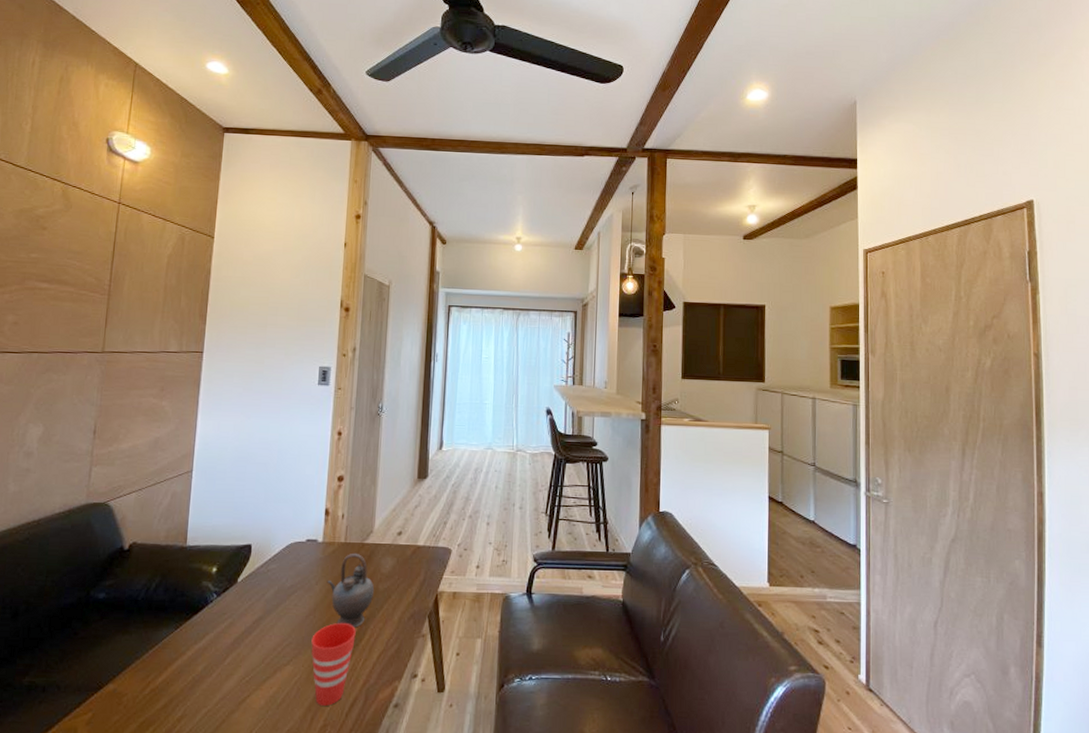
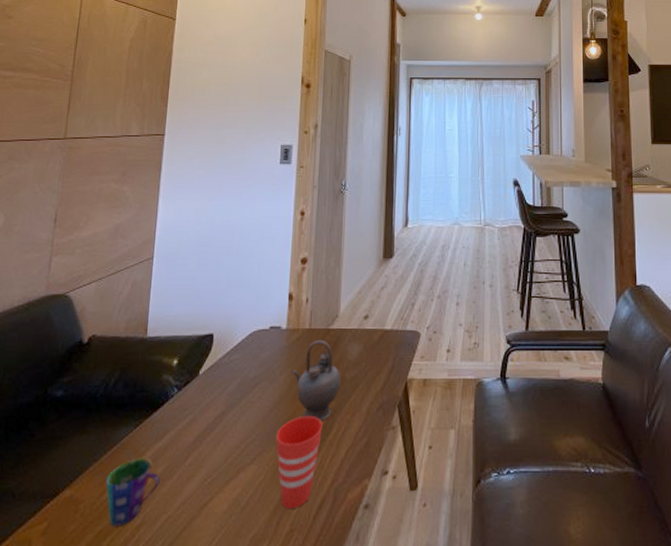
cup: none [147,657,200,718] -> present [105,458,160,526]

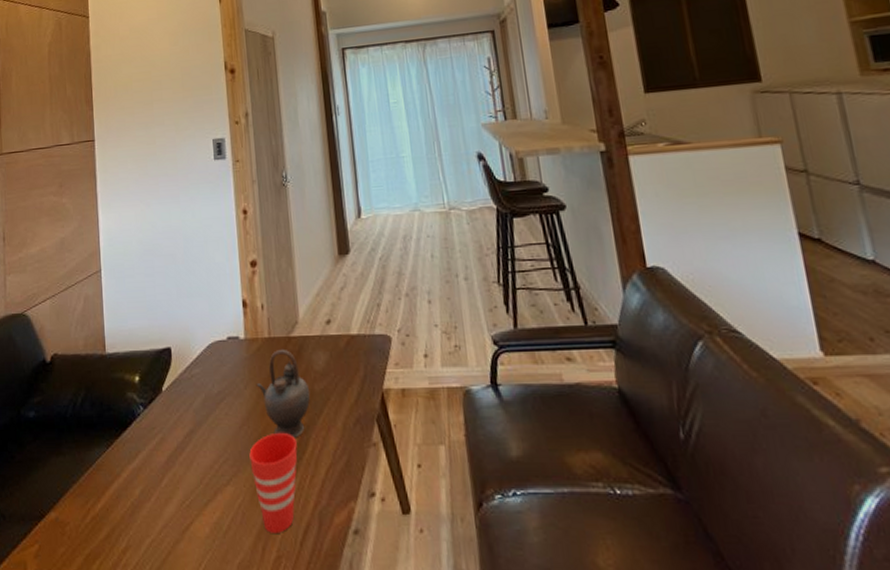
cup: present [105,458,160,526] -> none [87,479,139,550]

